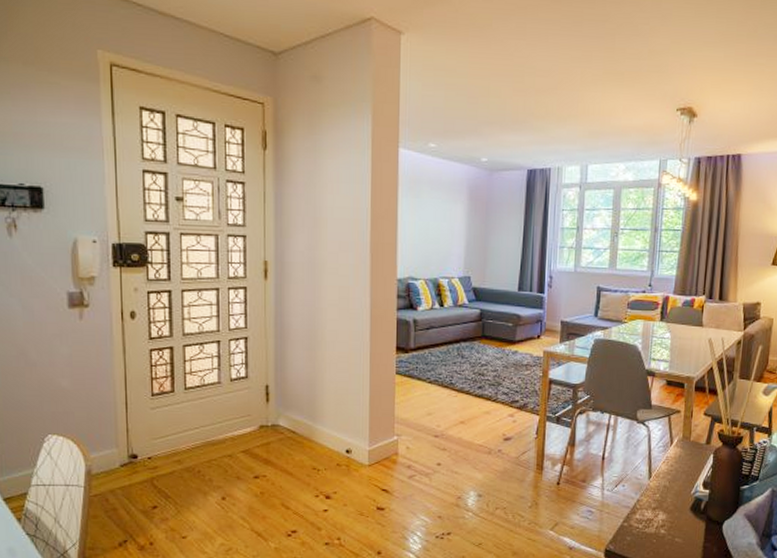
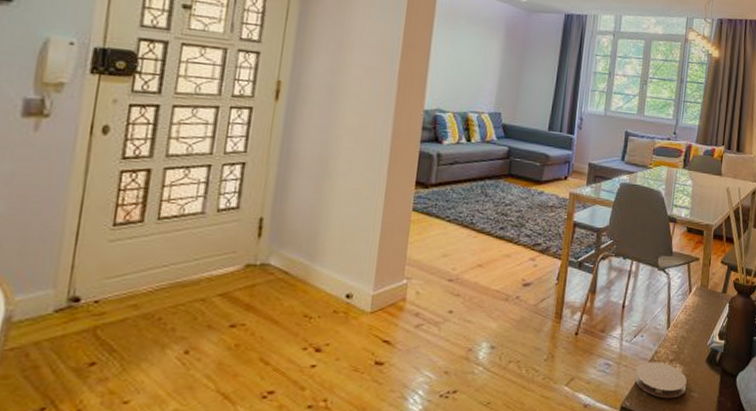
coaster: none [618,509,670,544] -> present [635,362,687,399]

